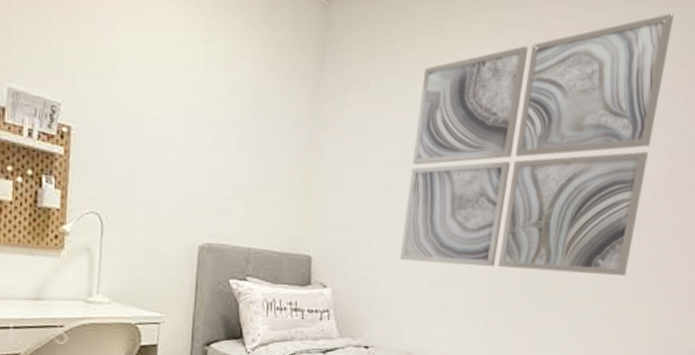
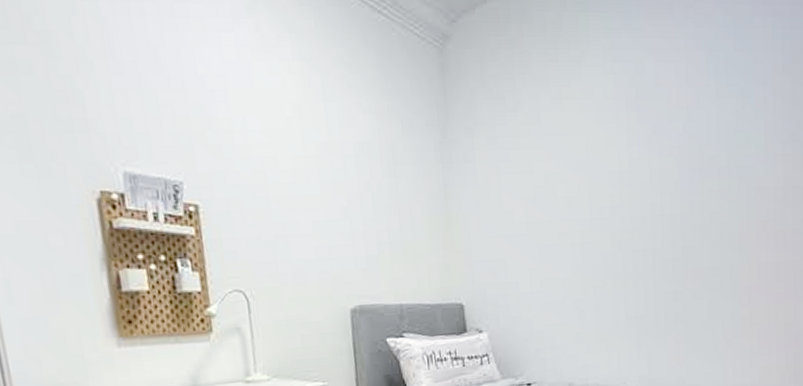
wall art: present [399,12,674,277] -> none [546,21,772,296]

